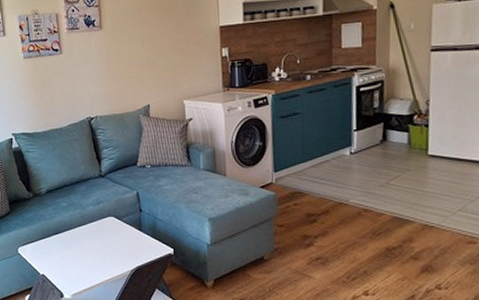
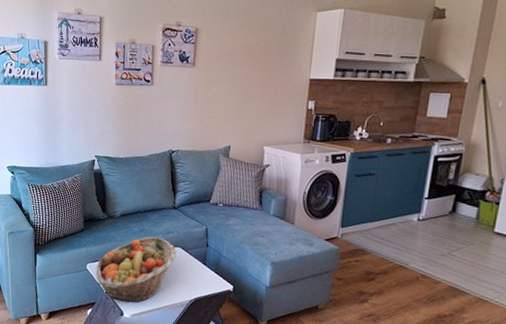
fruit basket: none [28,209,110,282] -> present [96,236,177,303]

